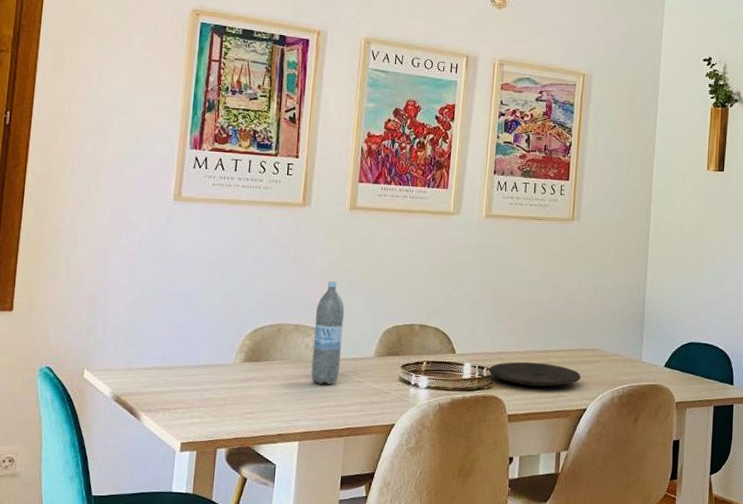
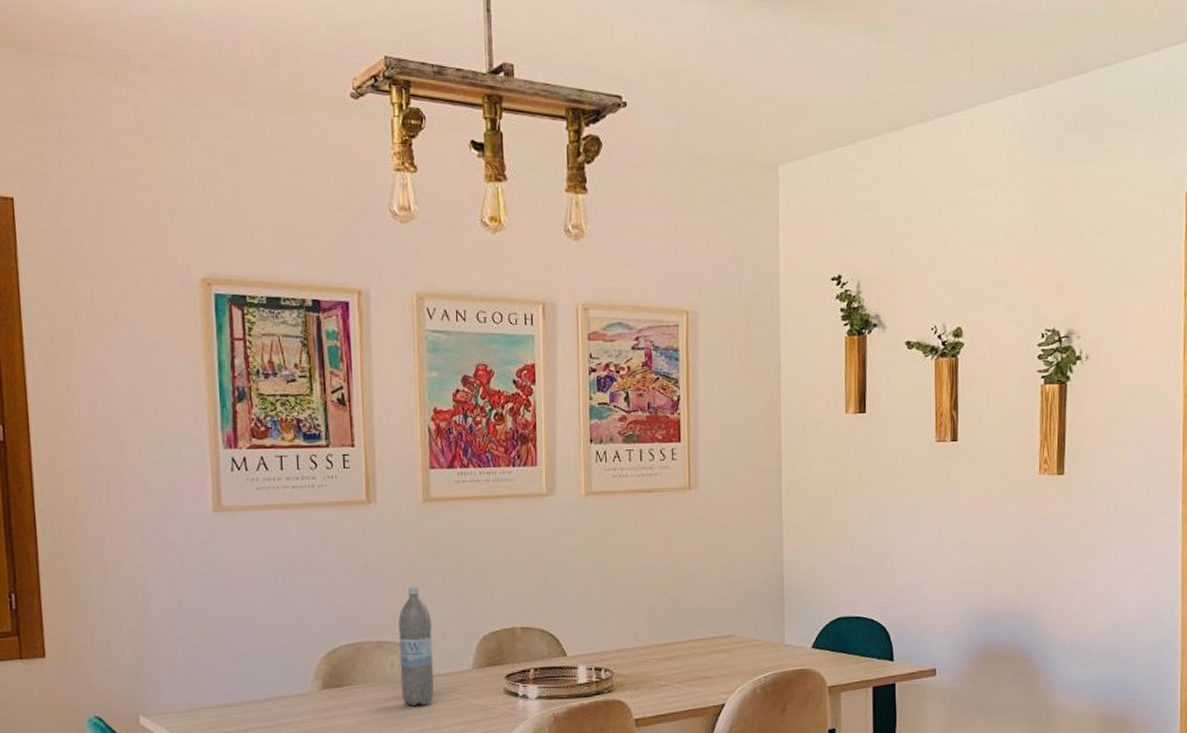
plate: present [488,361,581,388] -> none [607,657,716,686]

